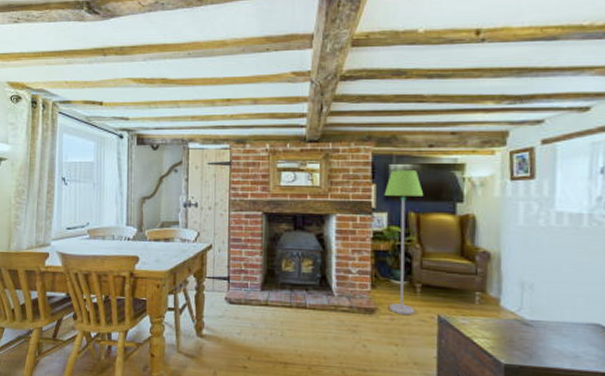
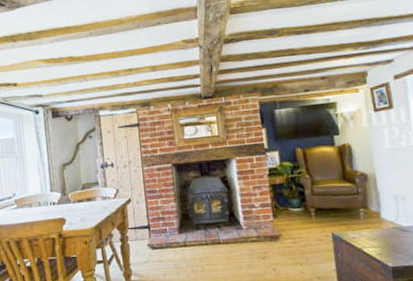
floor lamp: present [384,170,424,316] -> none [273,112,313,238]

